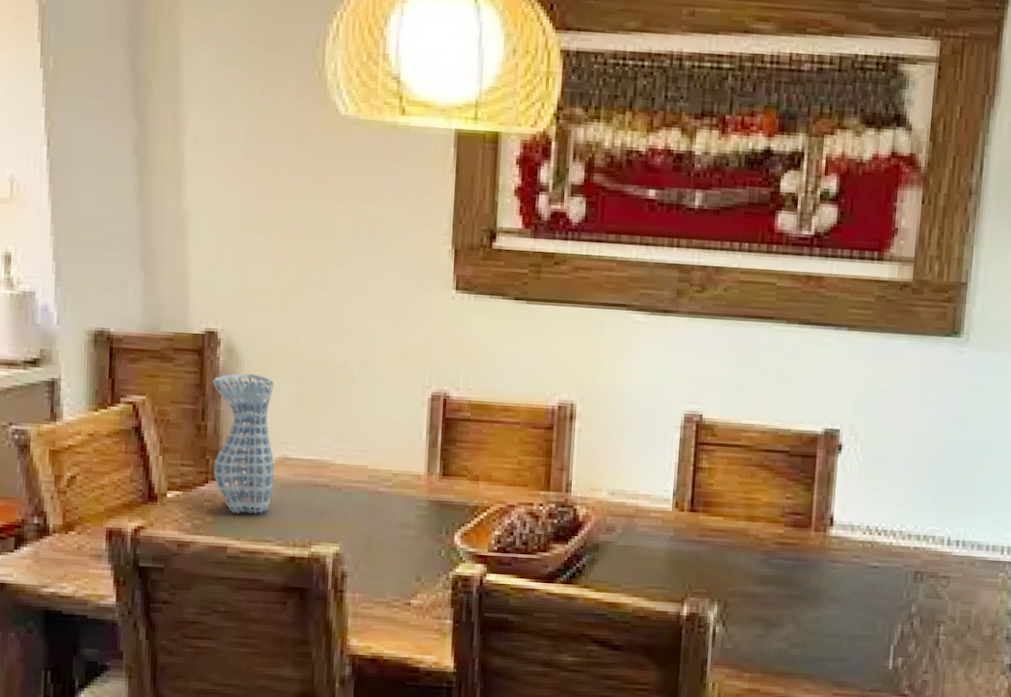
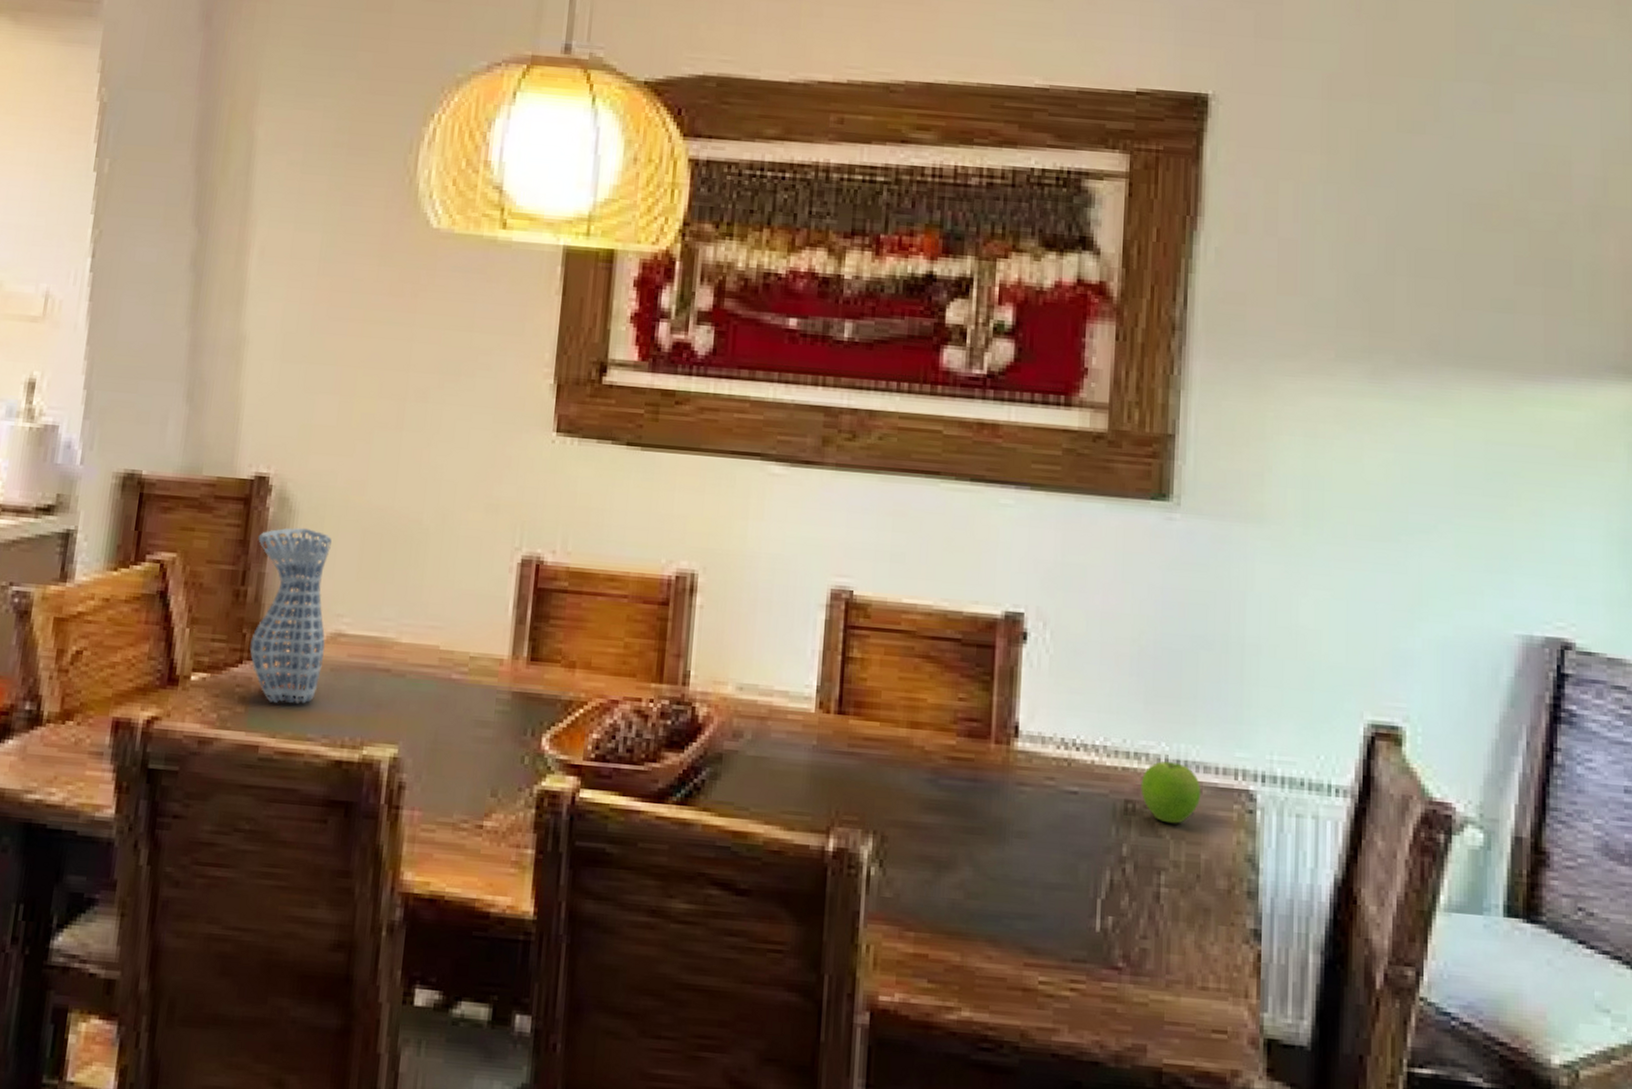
fruit: none [927,542,975,589] -> present [1141,761,1201,824]

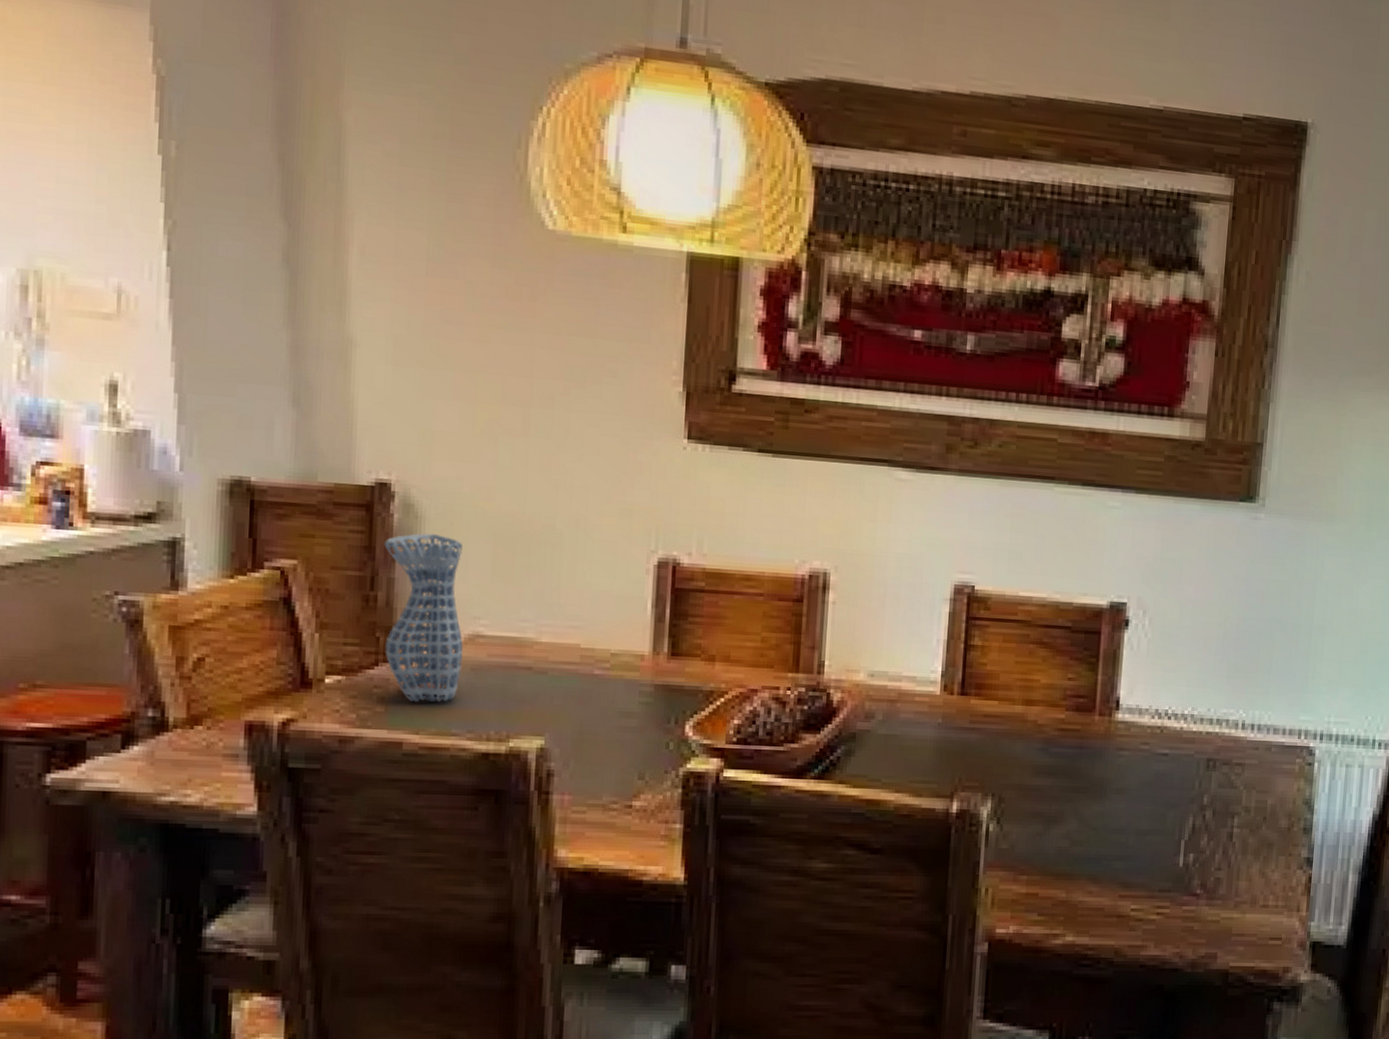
fruit: present [1141,761,1201,824] -> none [1221,726,1271,777]

